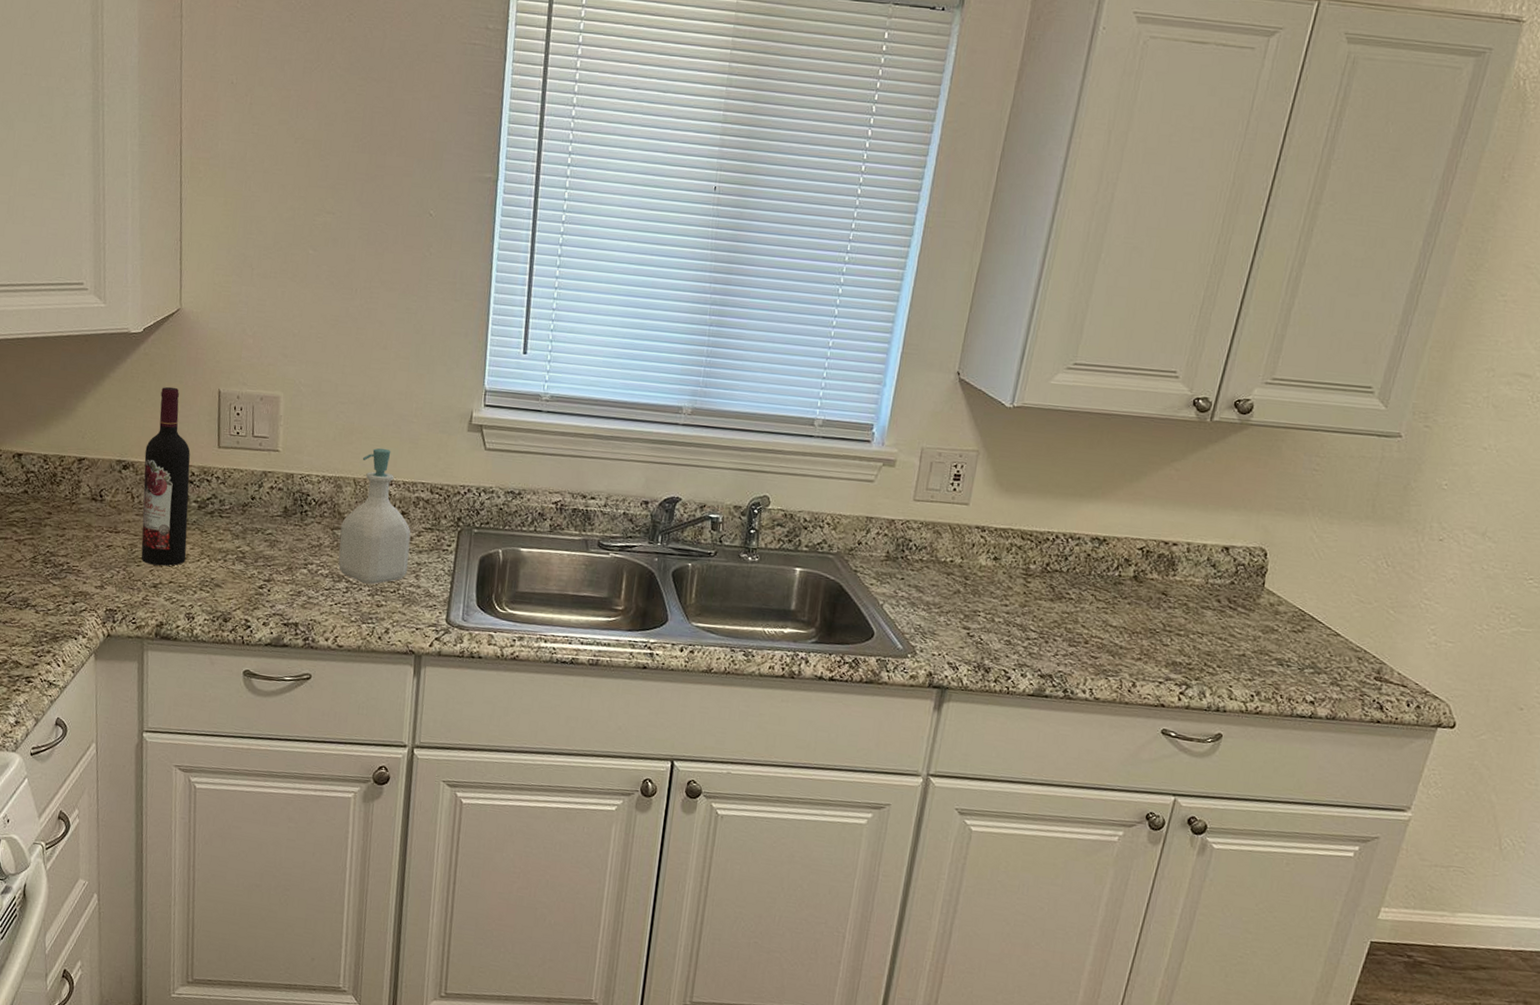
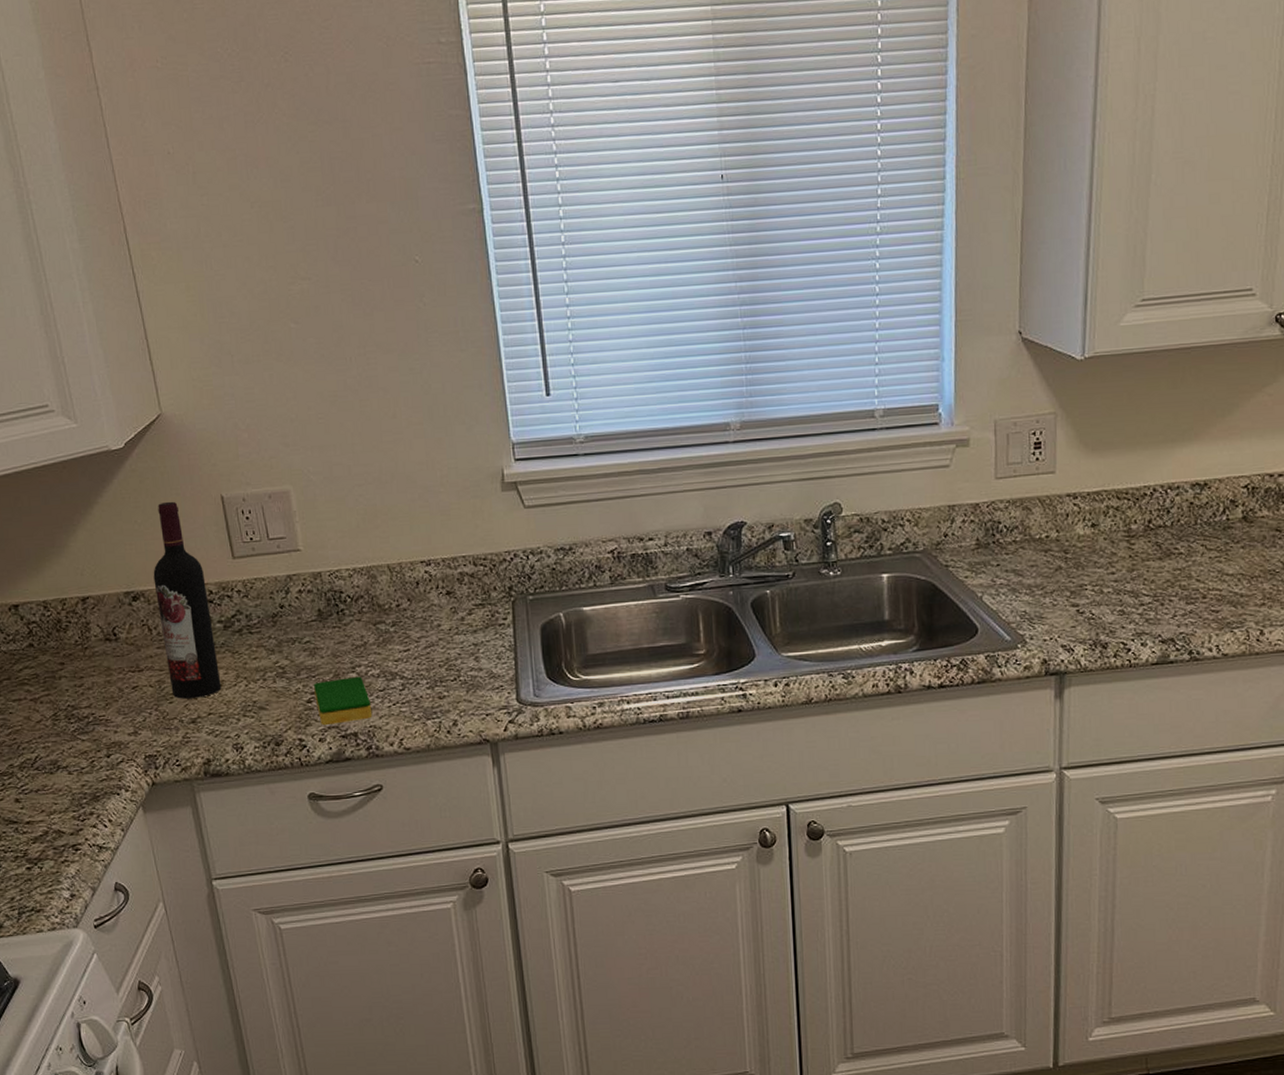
dish sponge: none [266,571,315,613] -> present [314,676,373,726]
soap bottle: present [338,448,411,585] -> none [383,526,465,677]

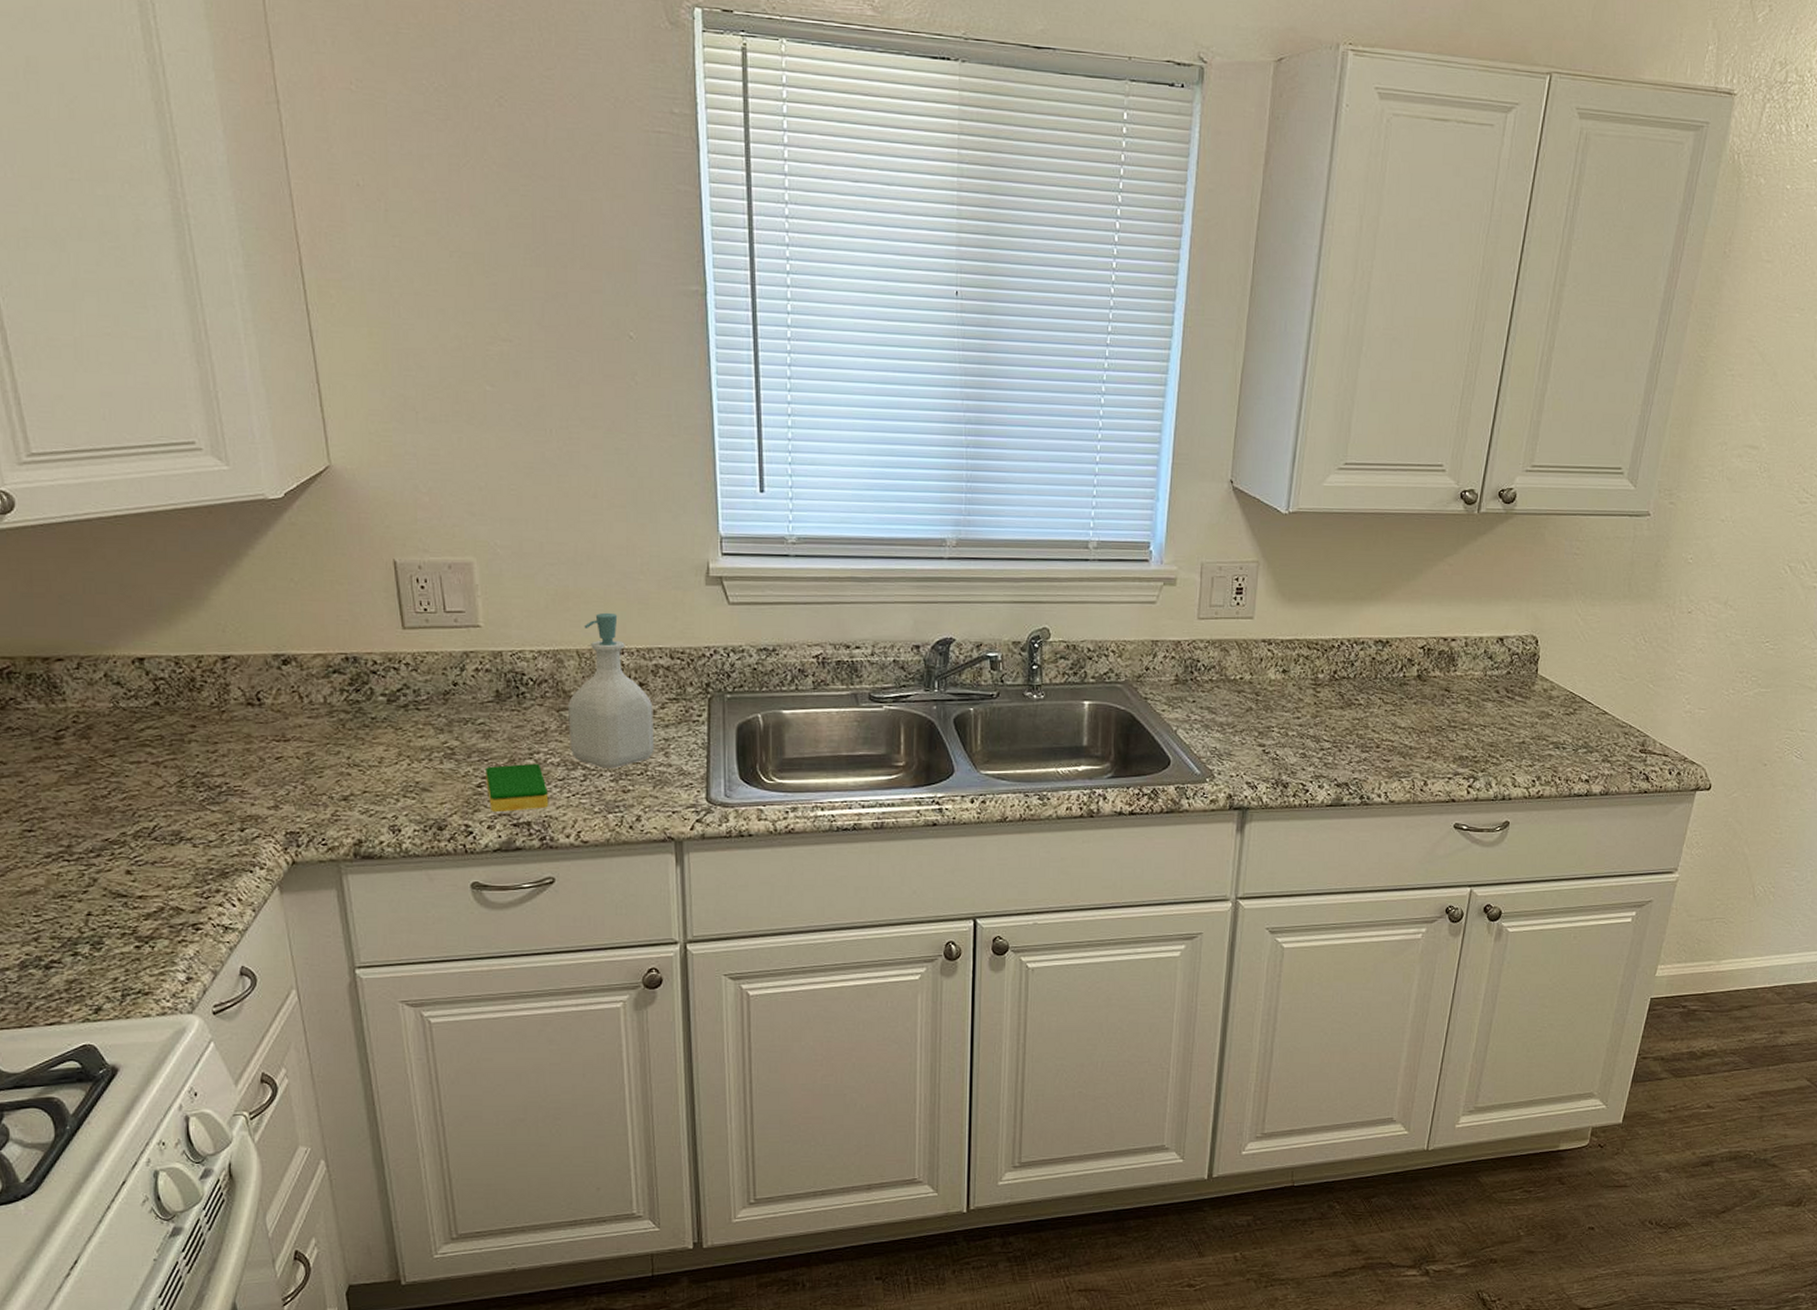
wine bottle: present [153,501,222,699] -> none [309,561,380,774]
soap bottle: none [383,526,465,677] -> present [568,612,655,769]

